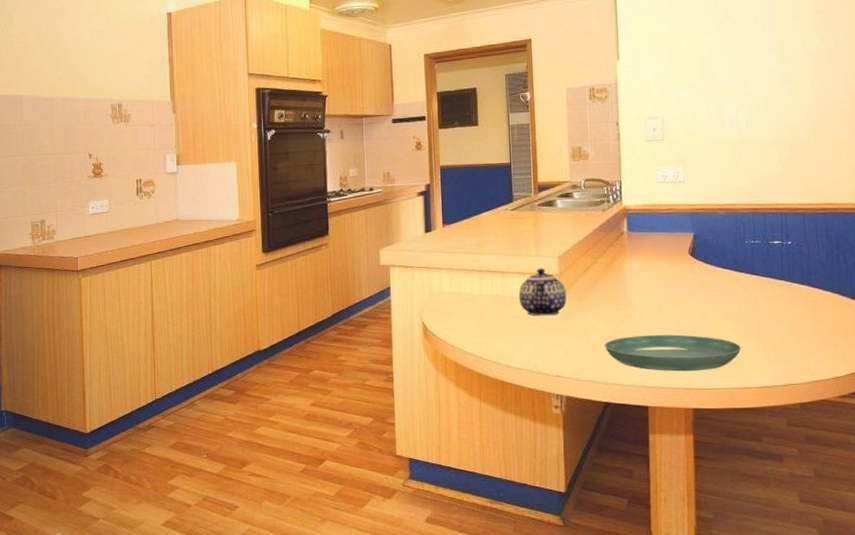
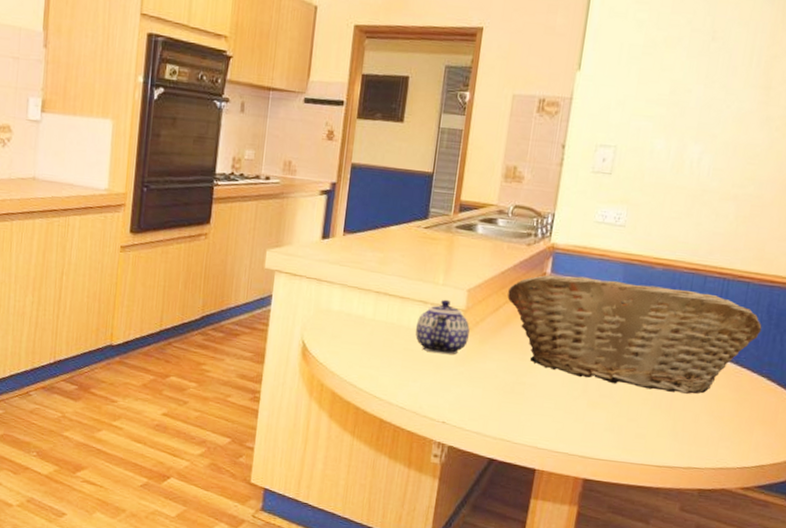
fruit basket: none [594,227,825,320] -> present [507,274,762,394]
saucer: present [604,334,741,372] -> none [500,390,649,440]

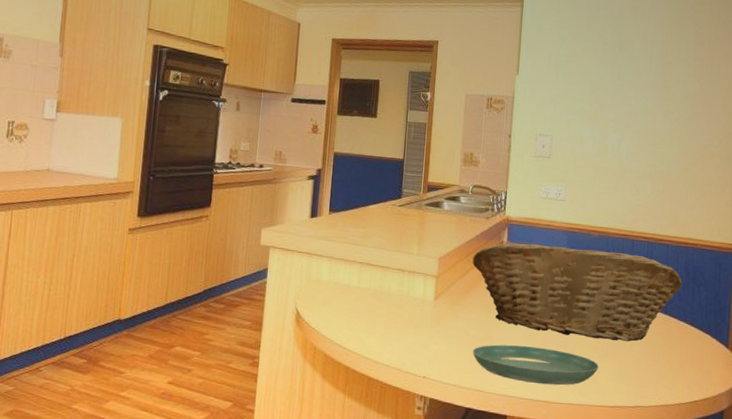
teapot: present [415,299,470,355] -> none [395,267,442,316]
saucer: none [500,390,649,440] -> present [472,344,598,386]

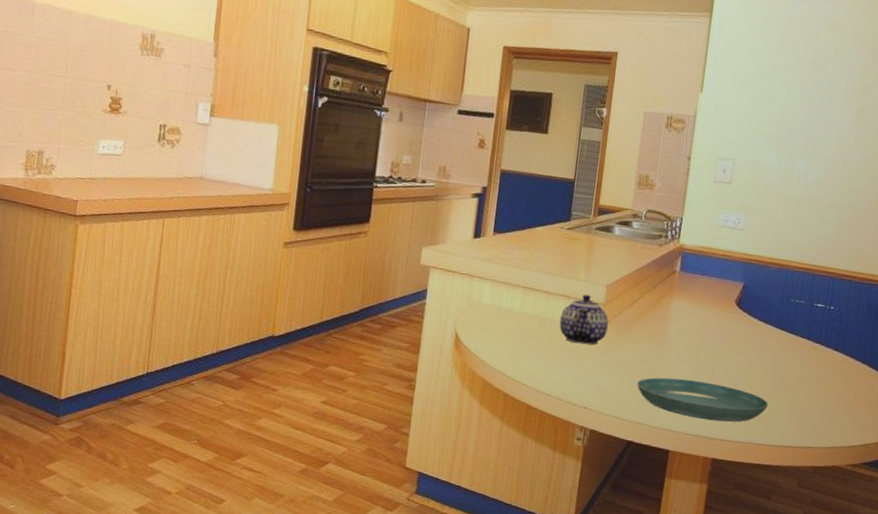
teapot: none [395,267,442,316] -> present [559,294,609,345]
fruit basket: present [473,243,682,342] -> none [642,272,863,380]

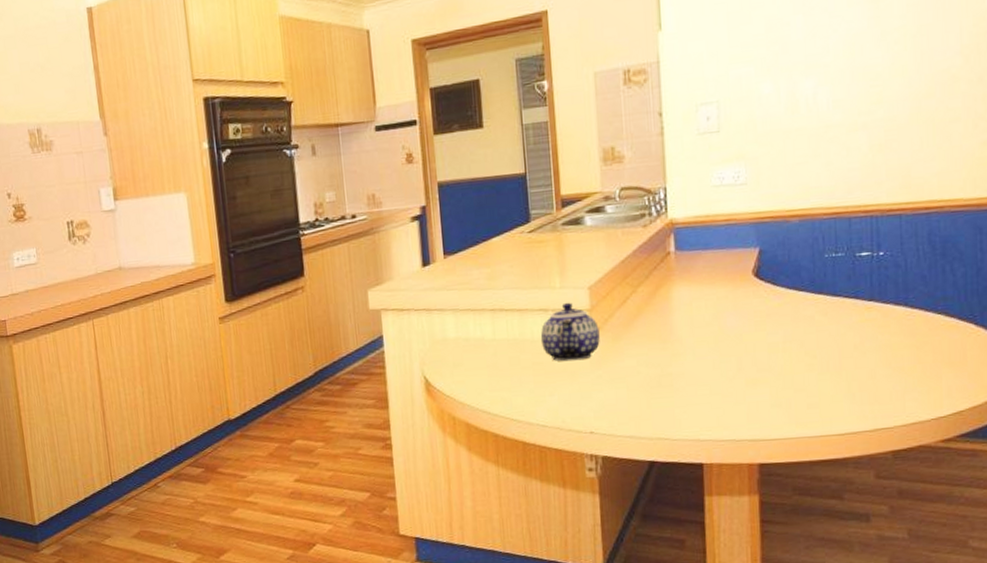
saucer: present [636,377,768,423] -> none [647,375,818,421]

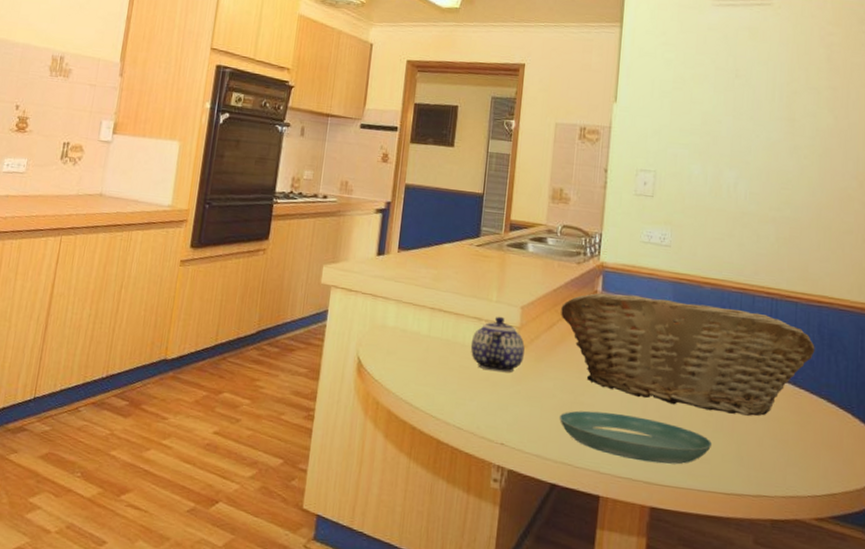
fruit basket: none [633,236,927,356] -> present [561,292,815,417]
saucer: none [647,375,818,421] -> present [559,410,712,465]

